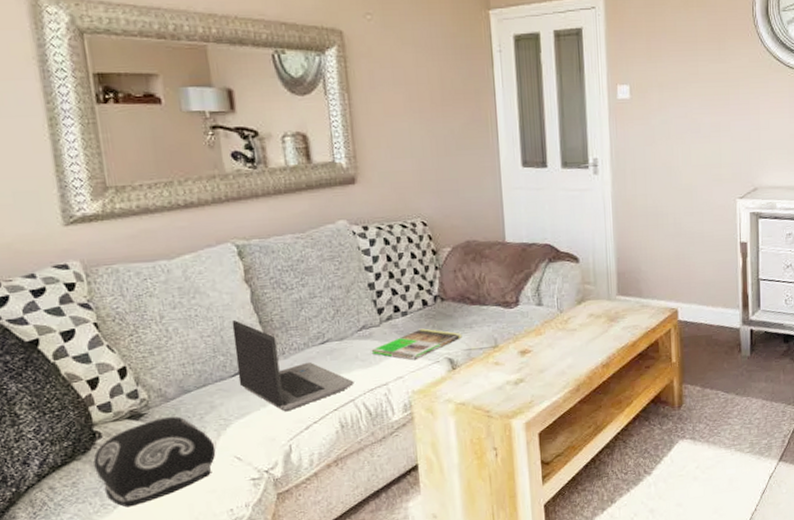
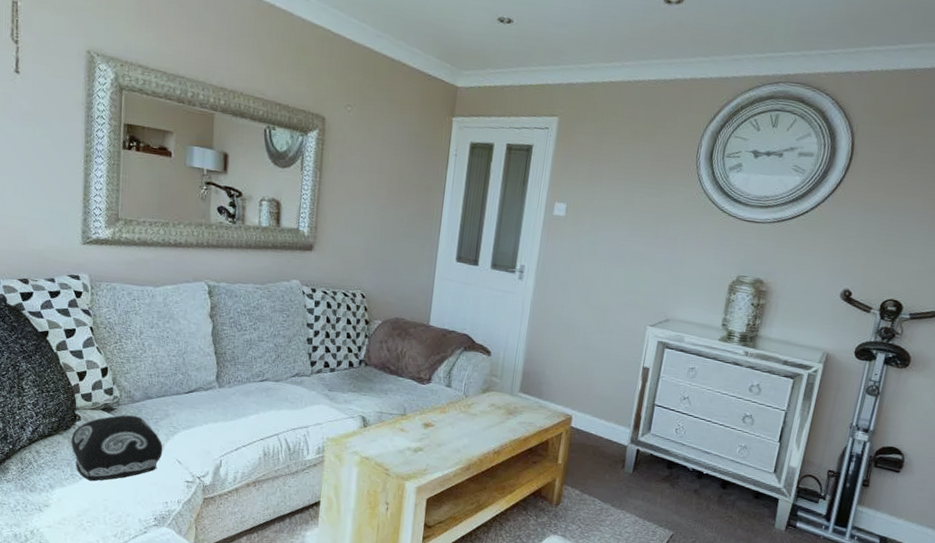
laptop computer: present [232,319,354,412] -> none [190,346,281,432]
magazine: present [371,328,462,361] -> none [299,385,377,412]

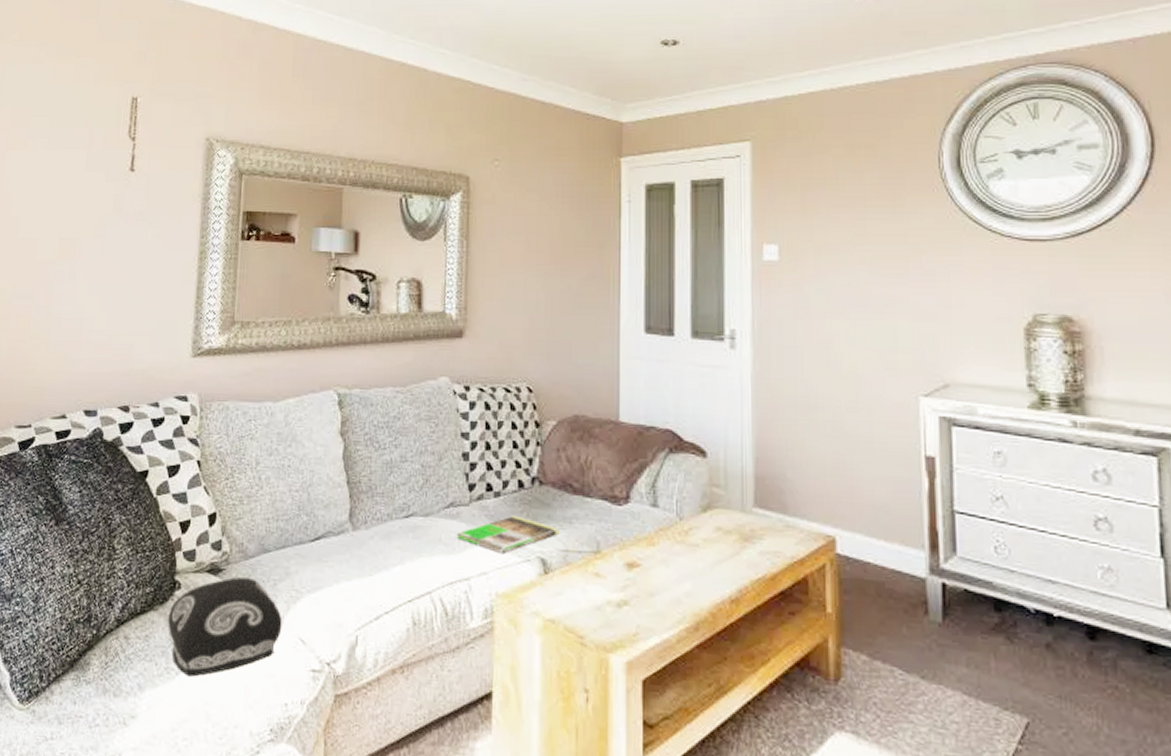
magazine: none [299,385,377,412] -> present [456,515,560,555]

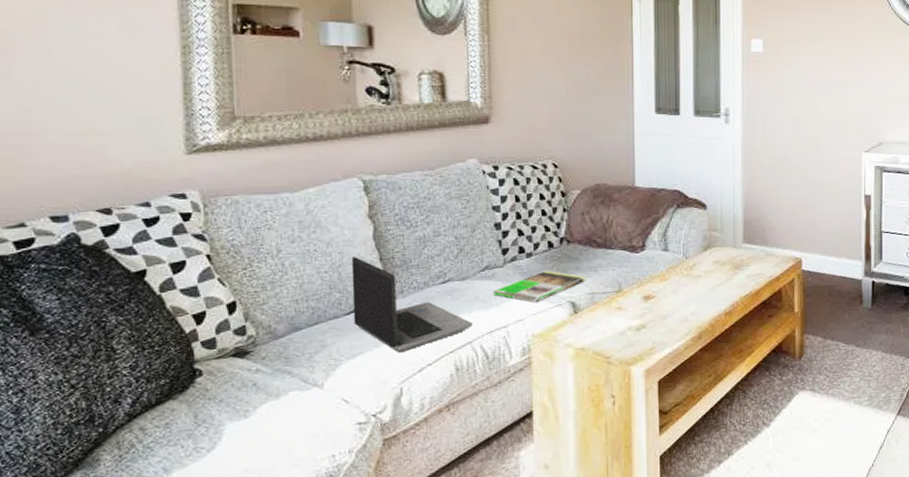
cushion: present [168,577,282,677] -> none [191,355,322,451]
laptop computer: none [317,475,434,594] -> present [351,256,473,353]

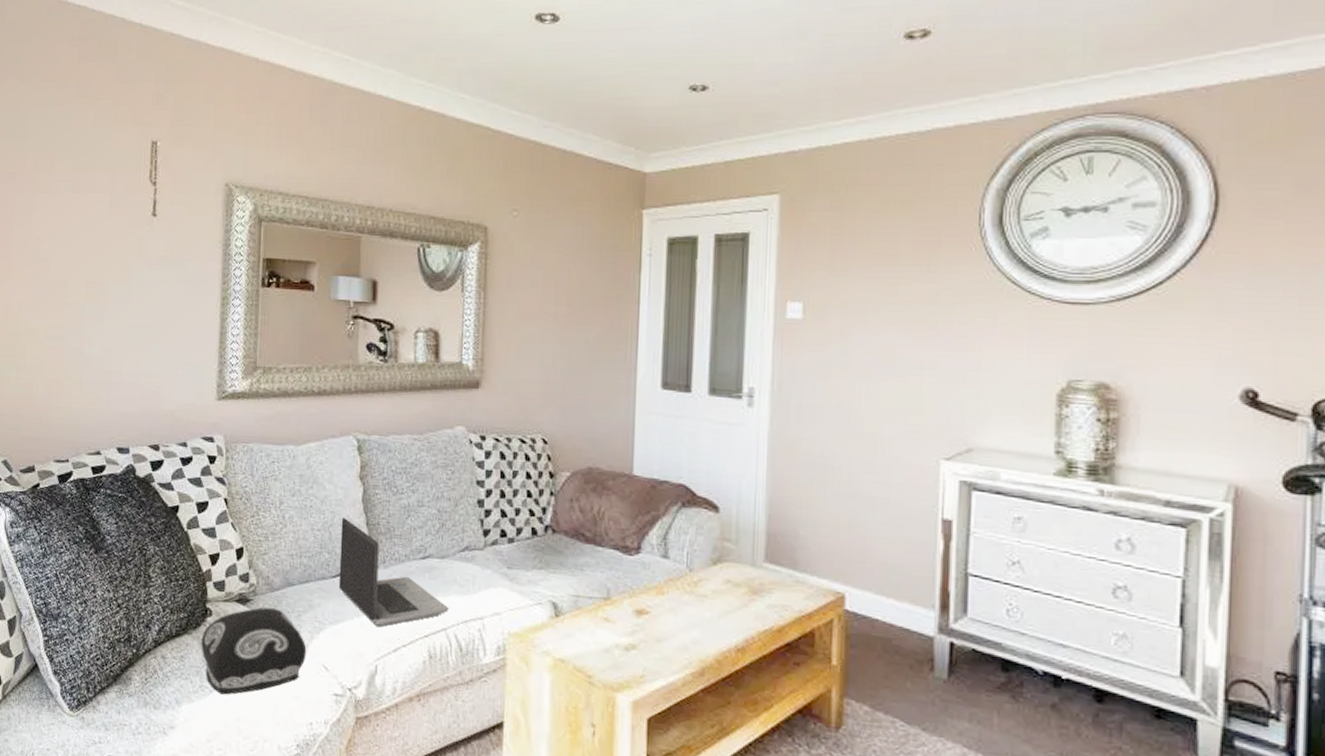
cushion: none [191,355,322,451] -> present [201,607,307,695]
magazine: present [493,270,586,303] -> none [471,561,571,597]

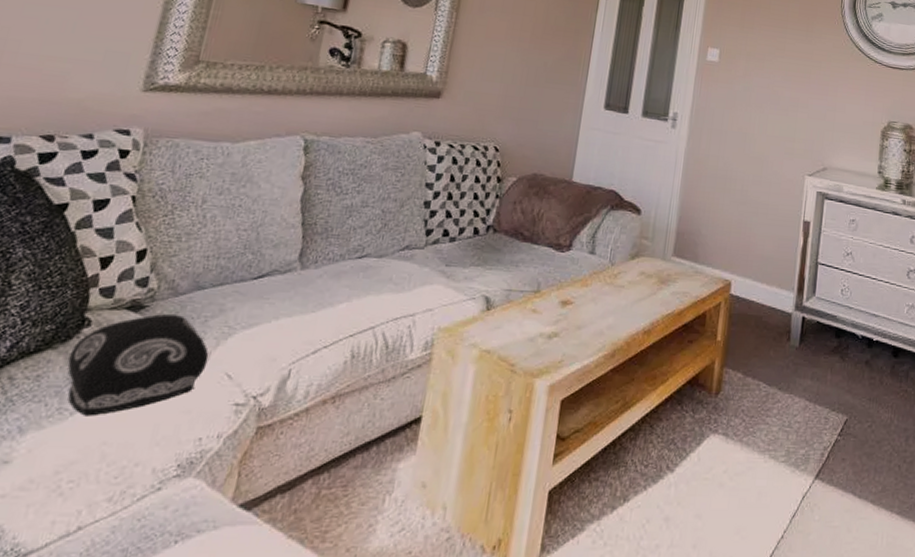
laptop computer: present [338,516,449,627] -> none [258,216,380,329]

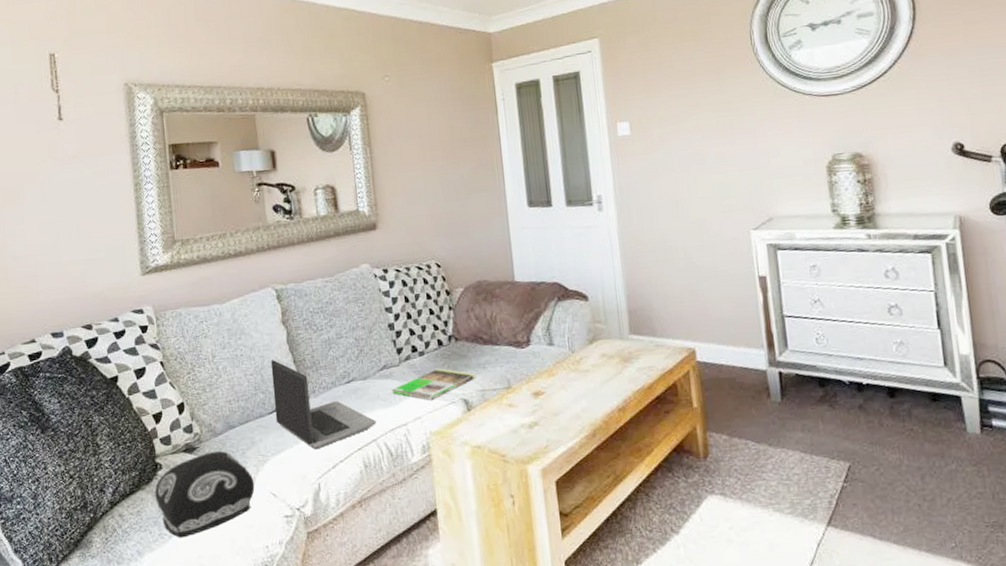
laptop computer: none [258,216,380,329] -> present [270,359,377,450]
magazine: none [407,258,506,293] -> present [391,368,476,401]

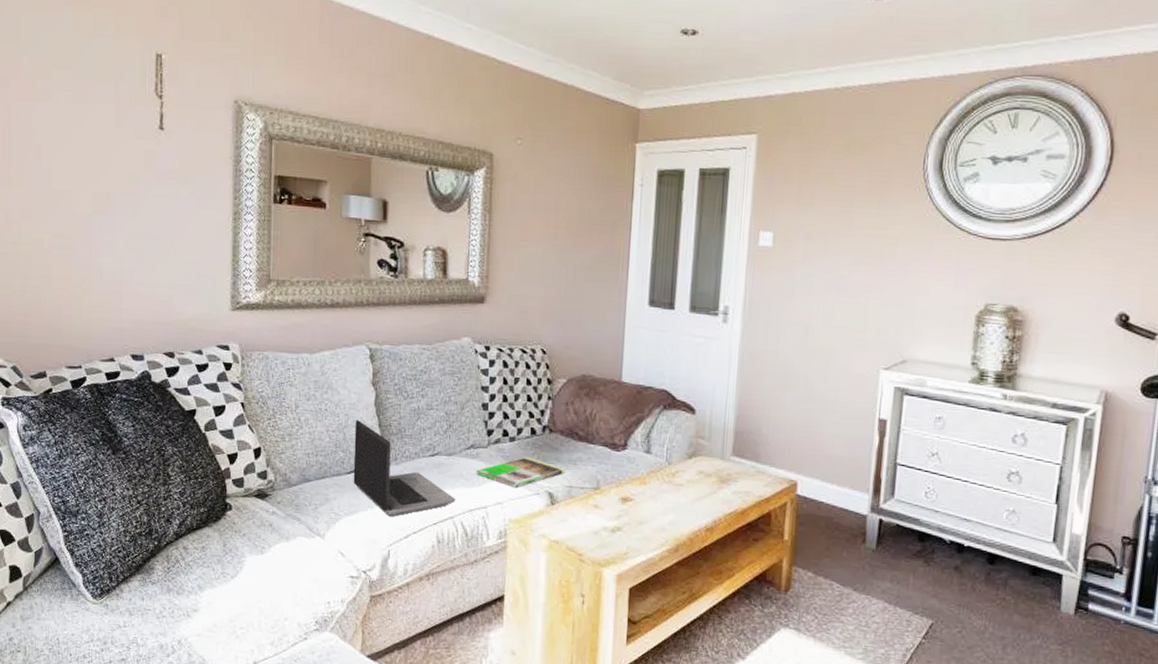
cushion: present [155,451,255,538] -> none [222,501,324,580]

